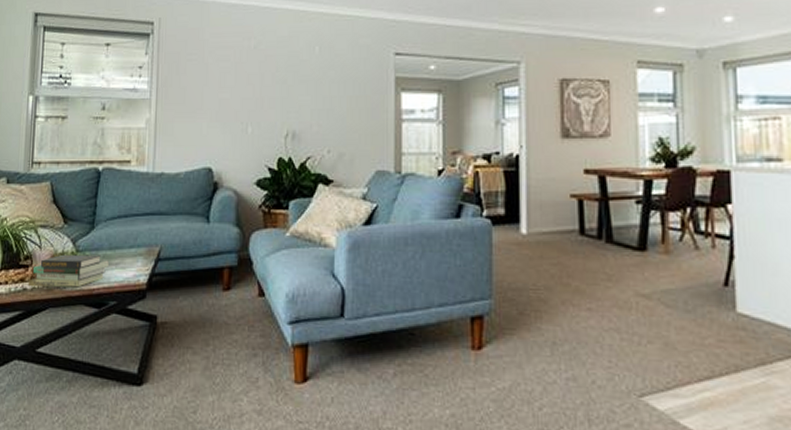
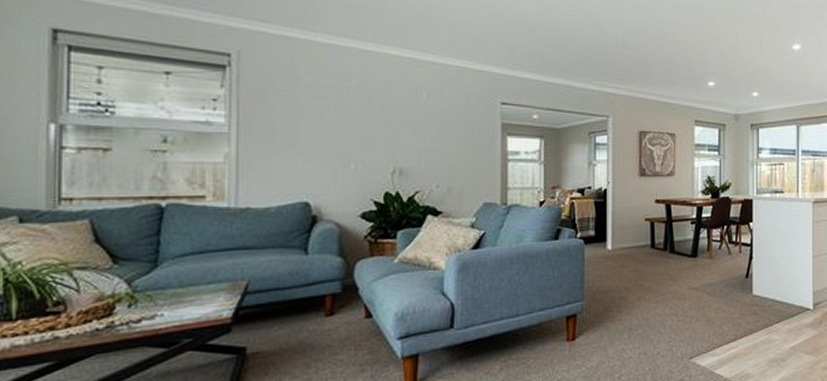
books: present [28,254,109,288] -> none [61,294,180,335]

